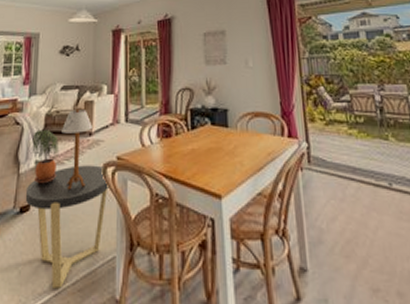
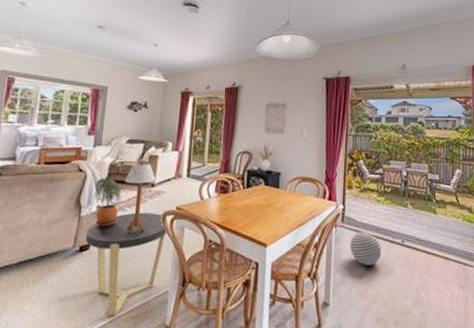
decorative ball: none [322,174,366,217] -> present [350,231,382,266]

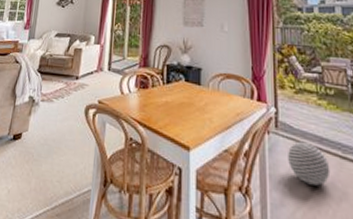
side table: present [85,212,168,316] -> none [18,104,90,211]
potted plant: present [92,178,122,227] -> none [25,69,50,117]
table lamp: present [125,161,155,234] -> none [53,54,80,126]

